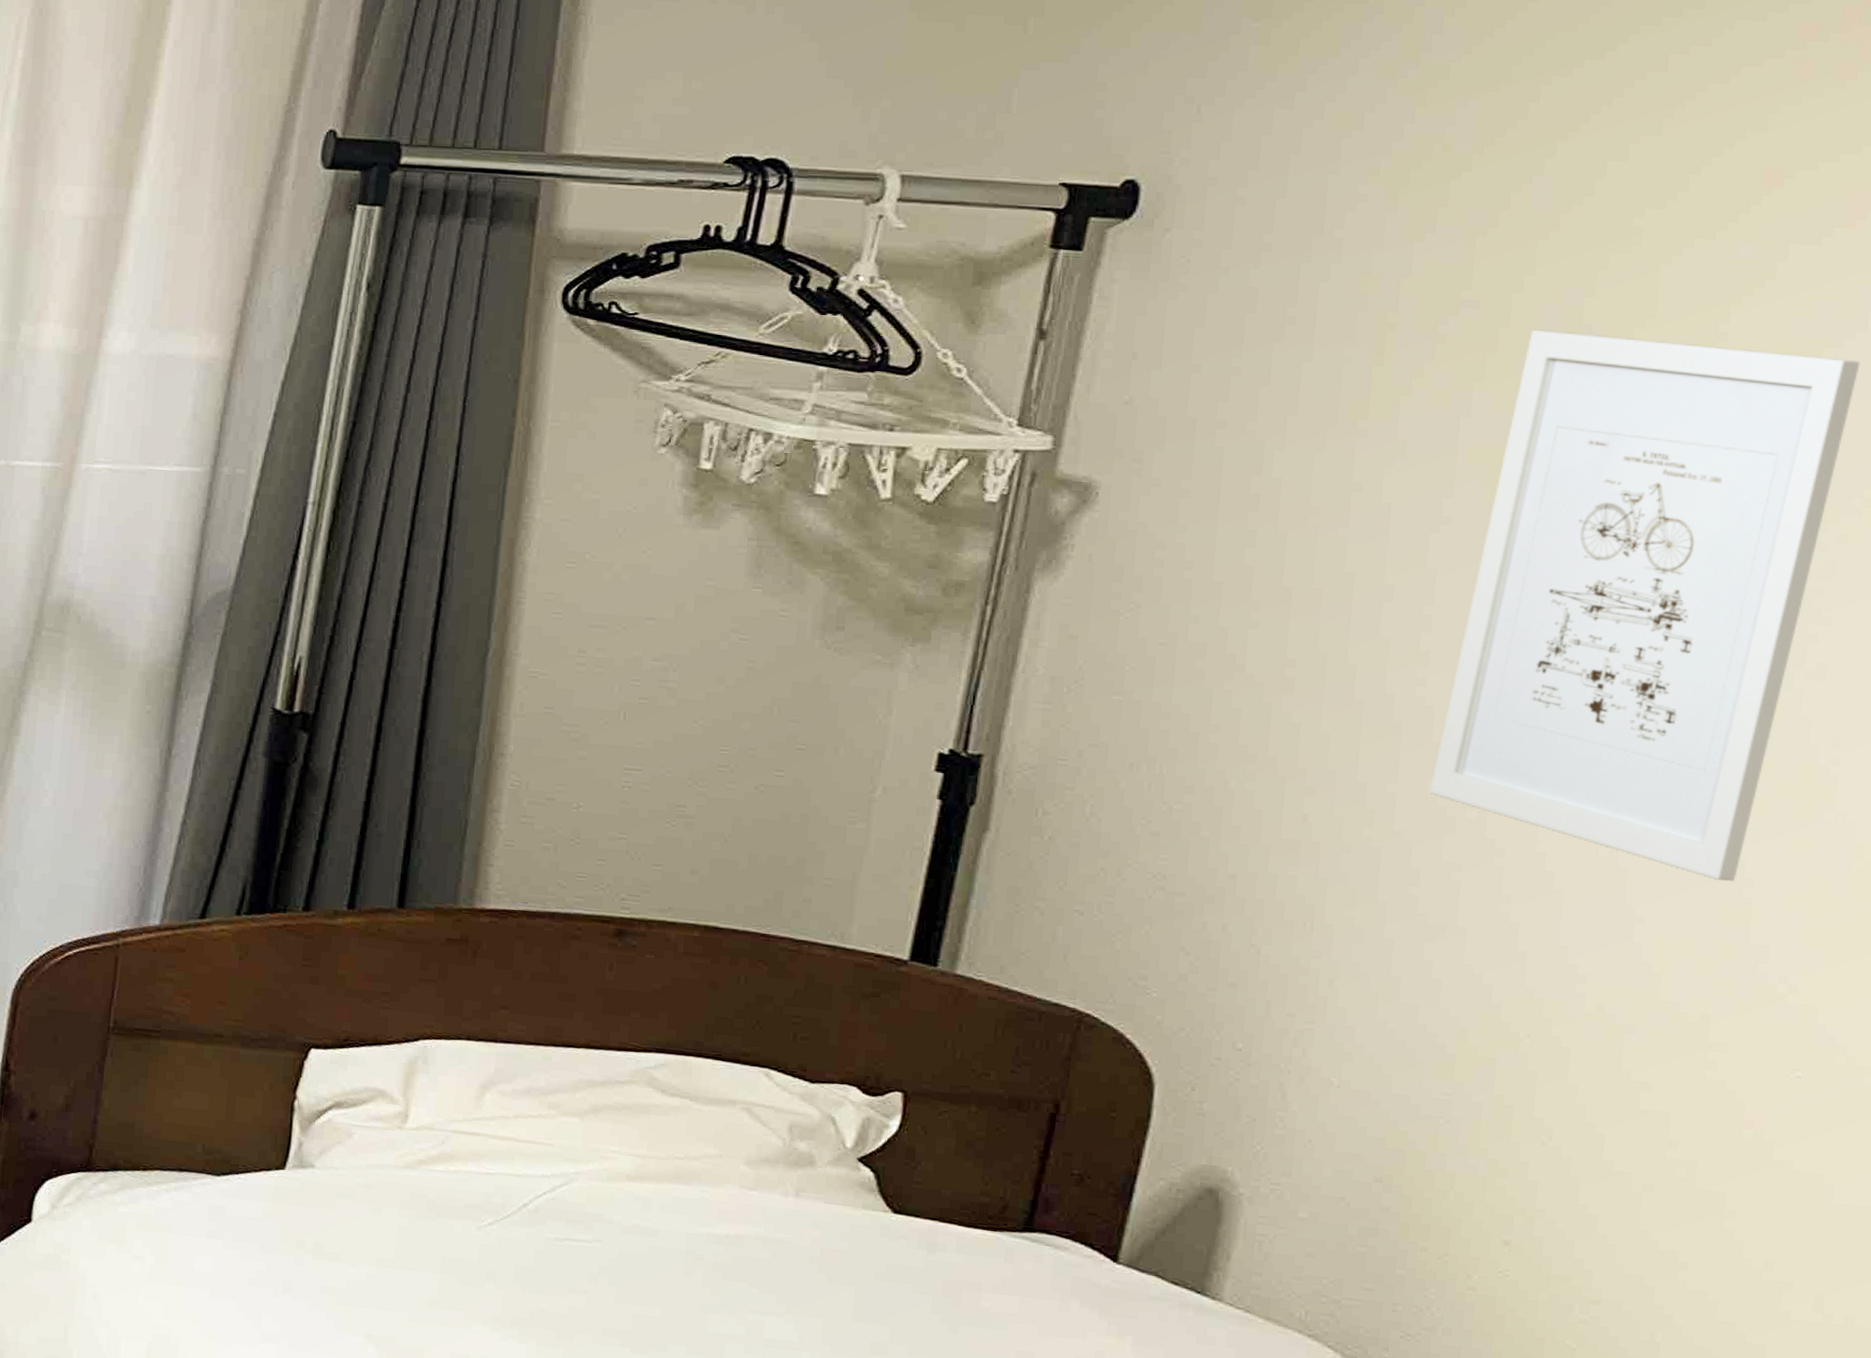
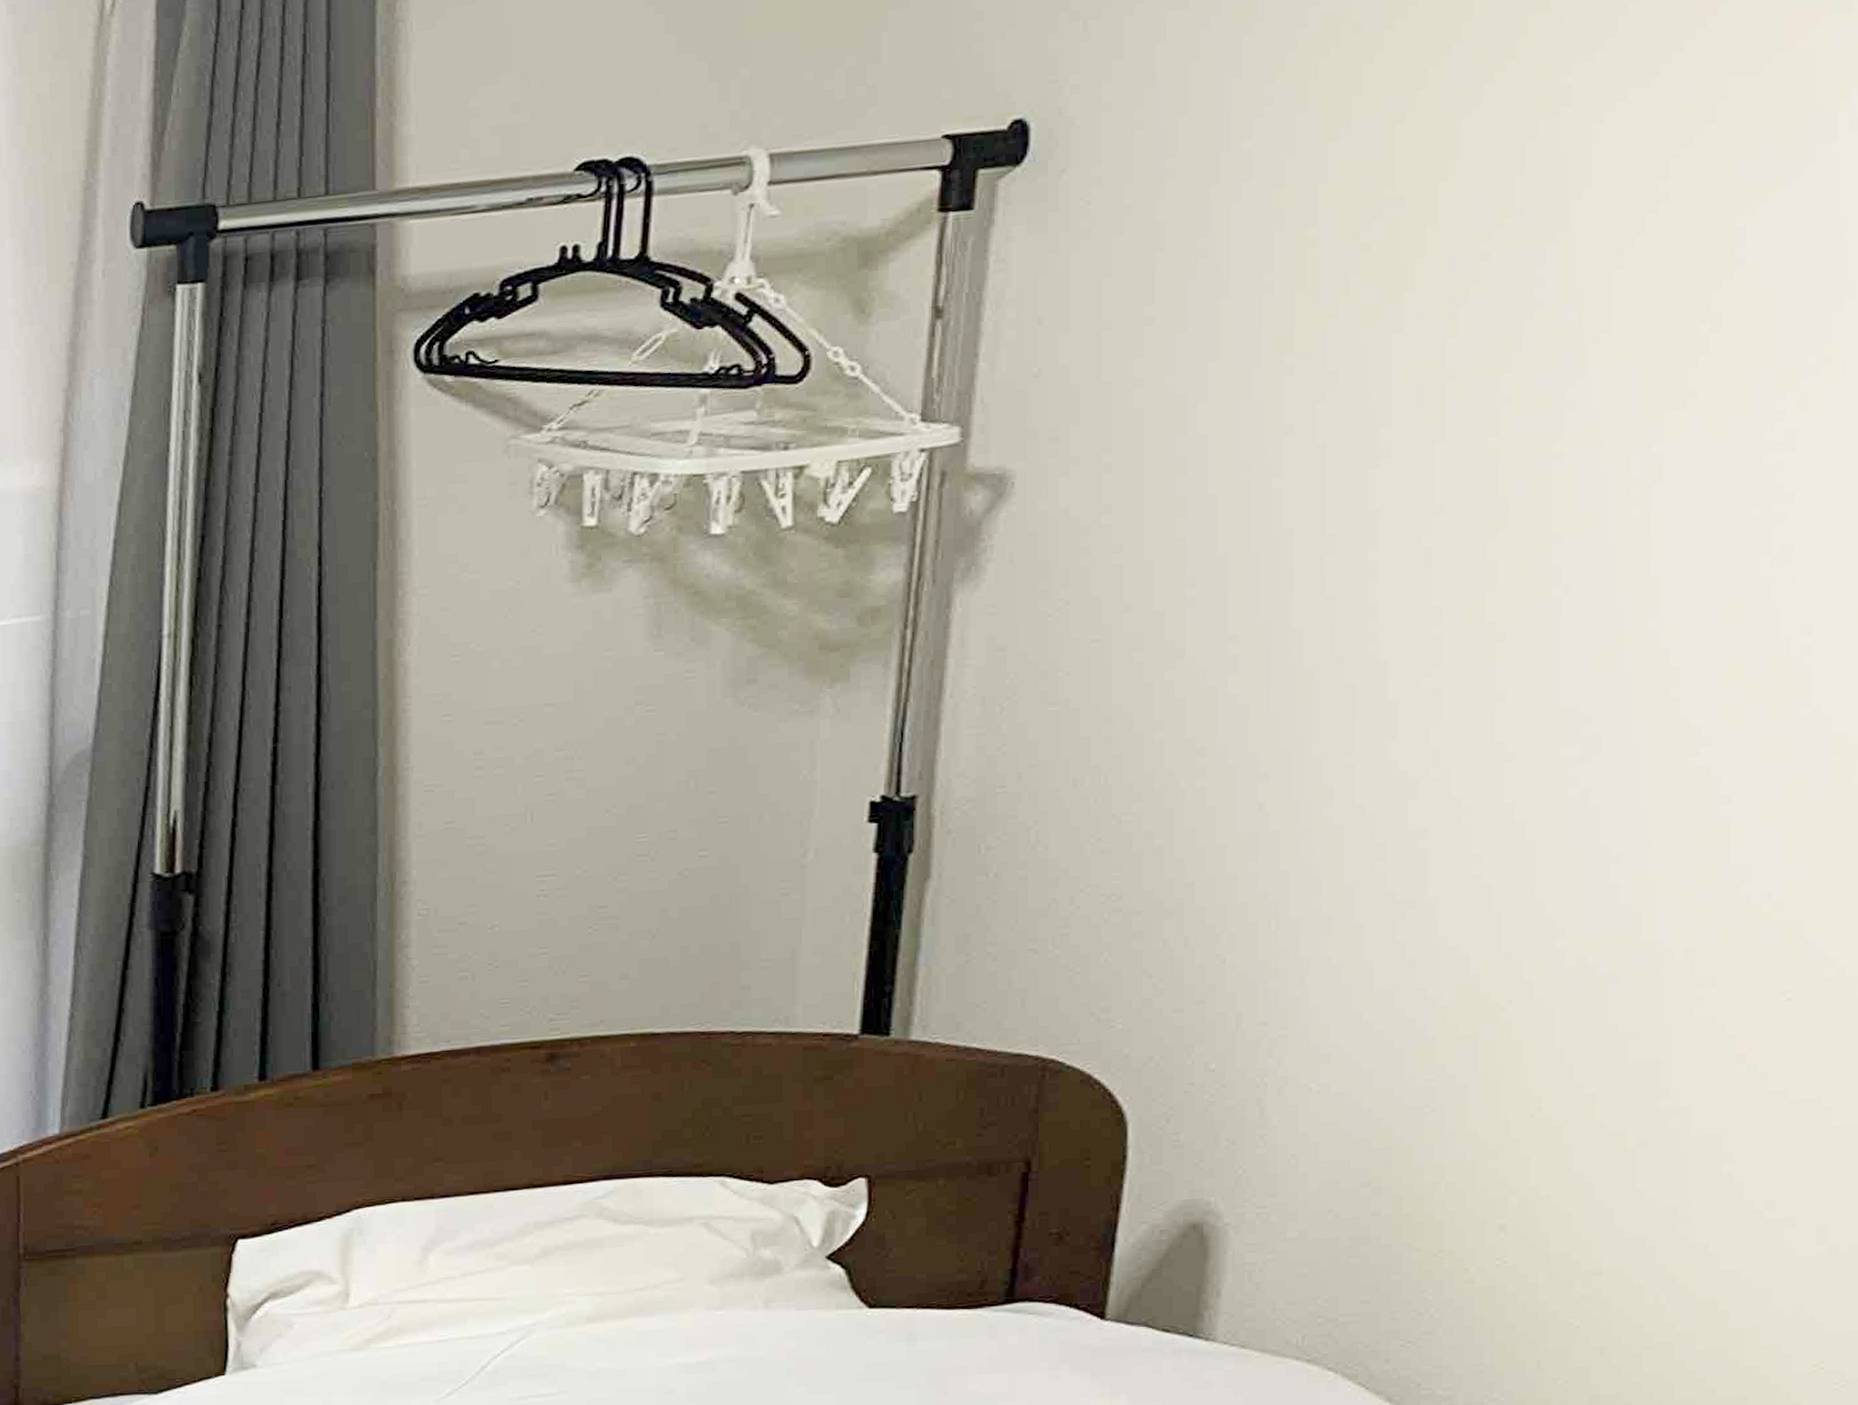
wall art: present [1430,329,1861,881] -> none [1389,201,1810,803]

